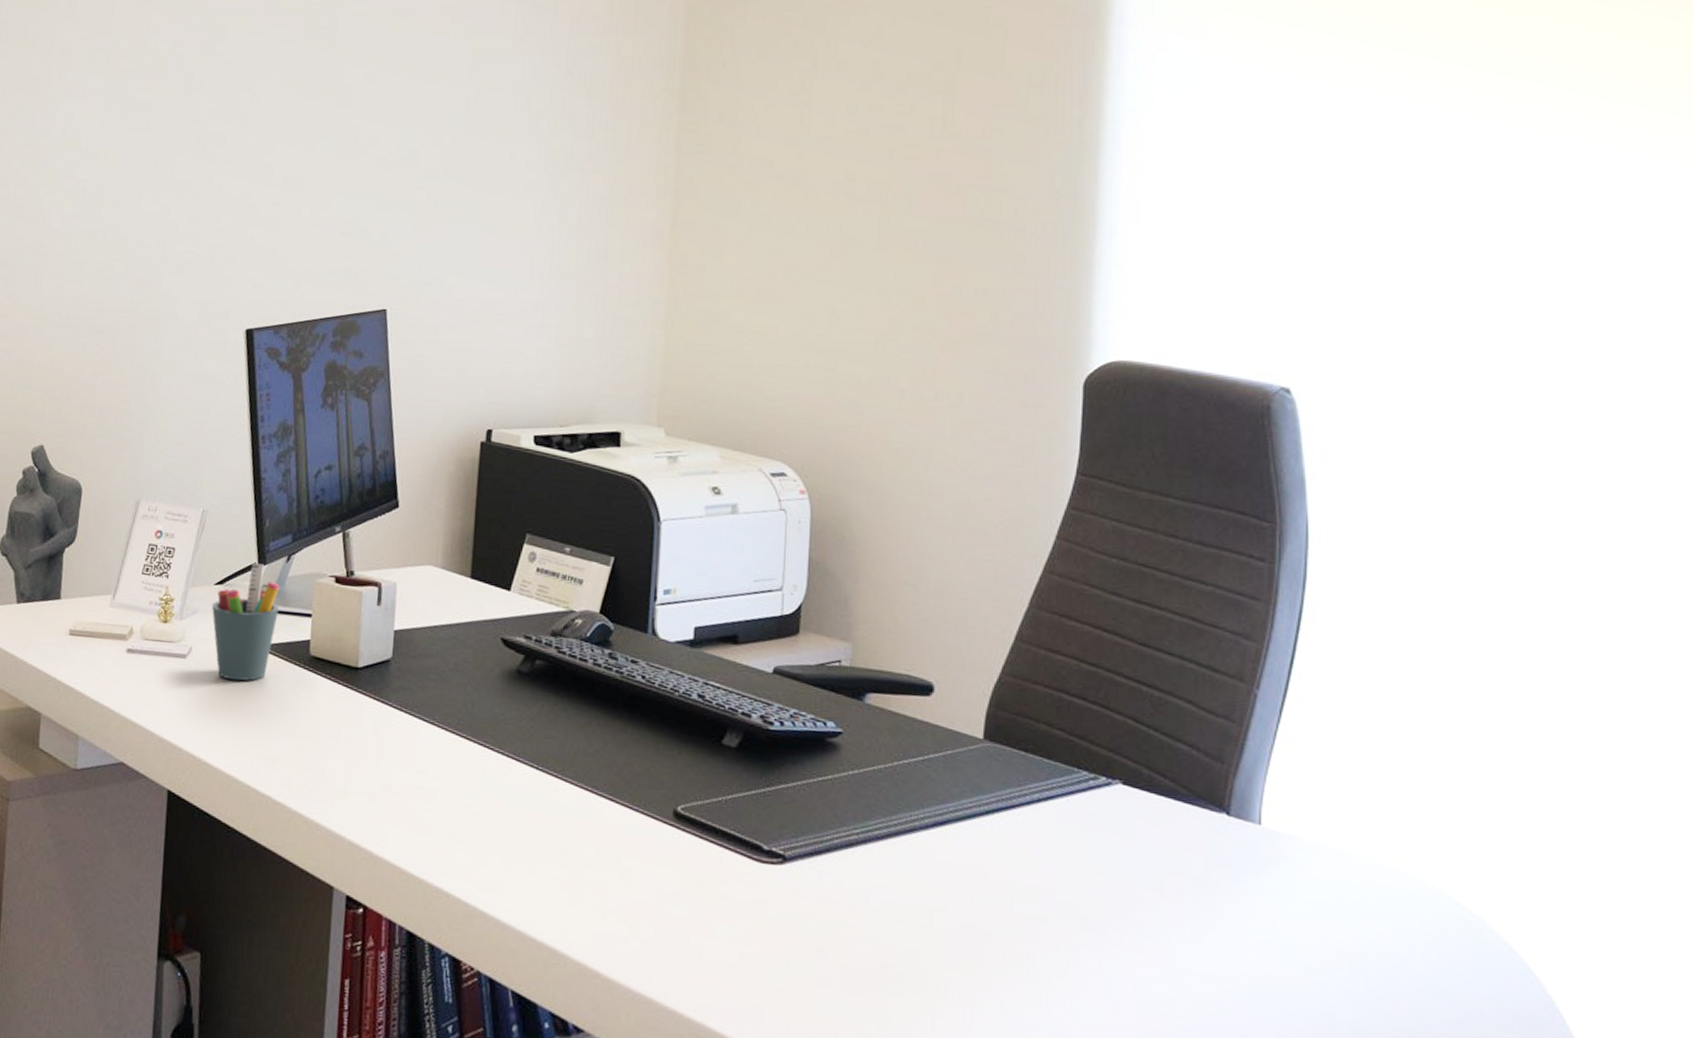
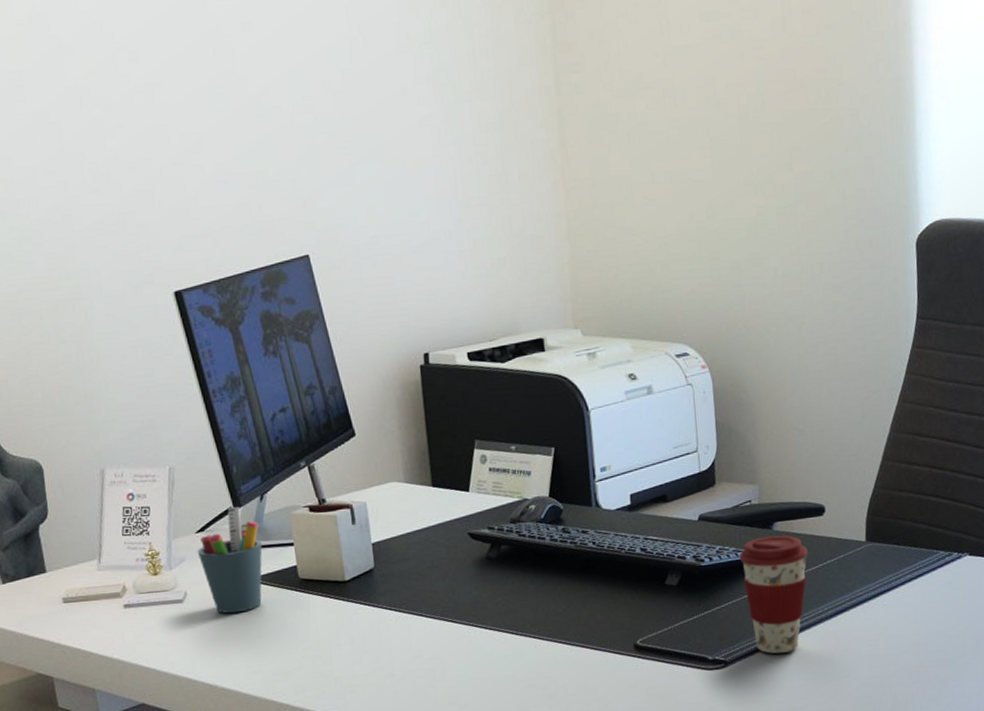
coffee cup: none [817,708,906,862] -> present [739,535,808,654]

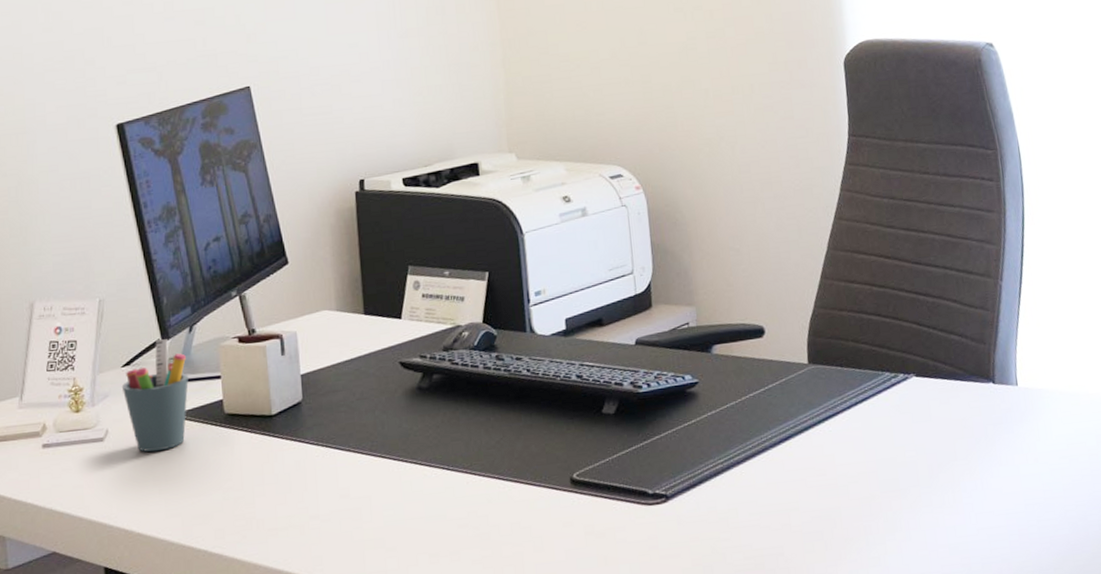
coffee cup: present [739,535,808,654] -> none [678,359,749,486]

